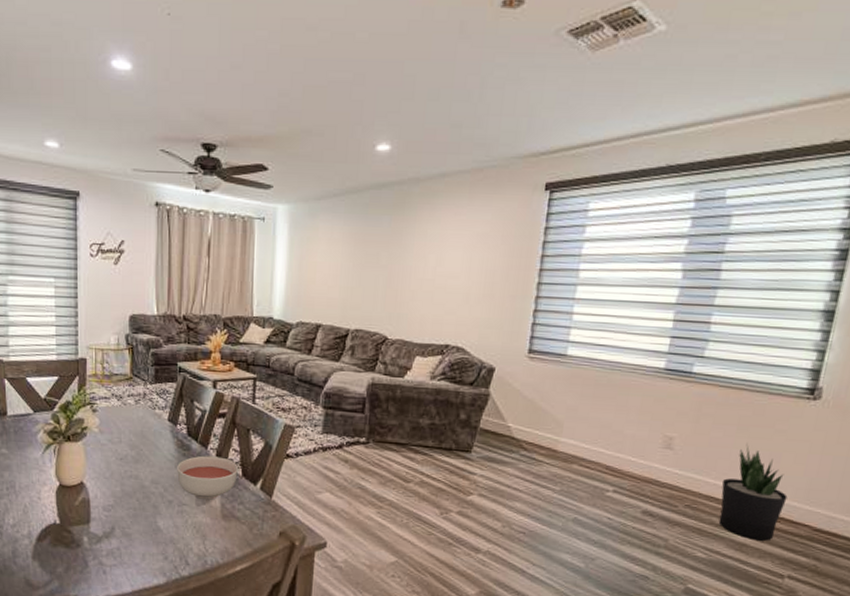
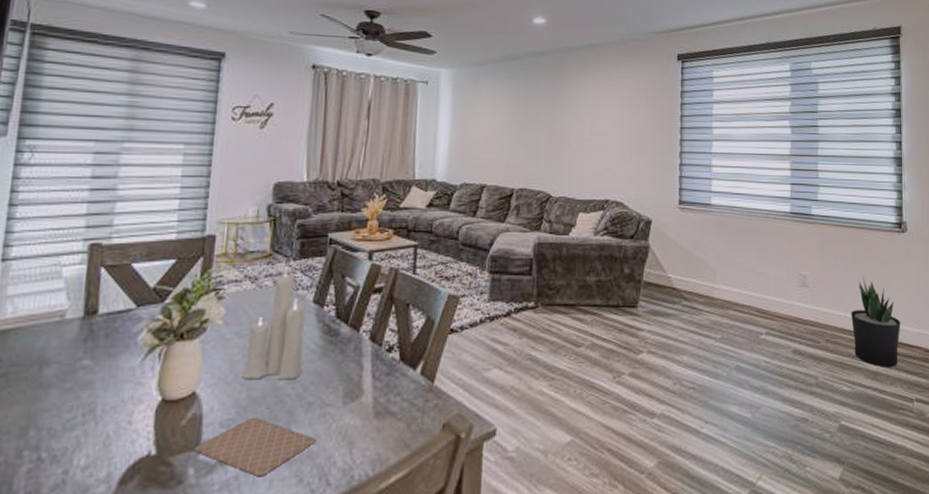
placemat: none [86,506,176,551] -> present [194,417,316,477]
candle: none [116,389,163,481] -> present [242,267,305,380]
bowl: present [177,455,239,500] -> none [321,340,396,396]

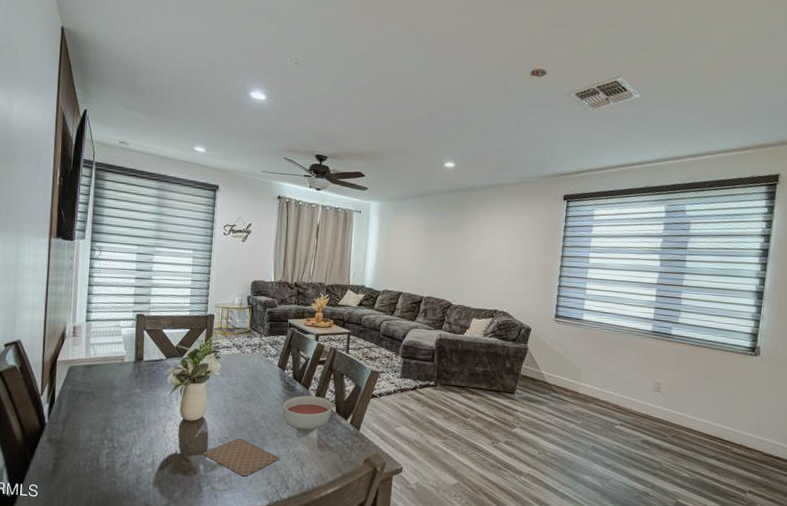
candle: present [242,267,305,380] -> none [232,340,273,417]
bowl: none [321,340,396,396] -> present [283,395,334,433]
planter: present [851,276,901,367] -> none [696,388,743,463]

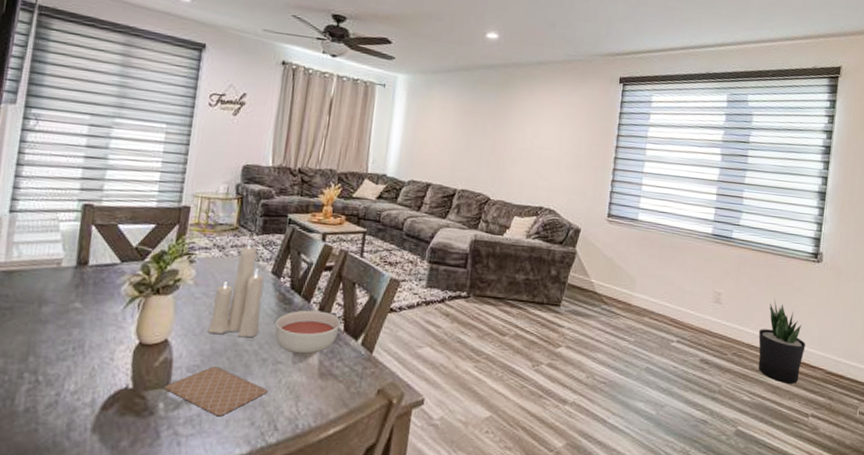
candle: none [232,340,273,417] -> present [207,240,265,338]
planter: none [696,388,743,463] -> present [758,299,806,384]

